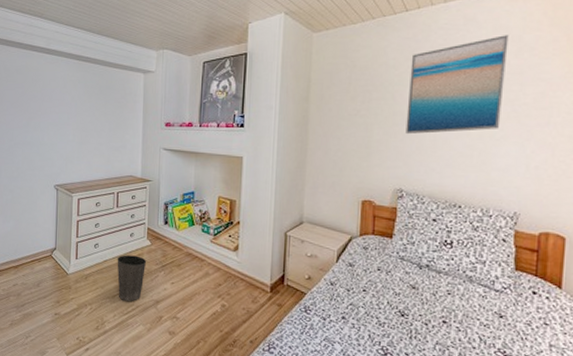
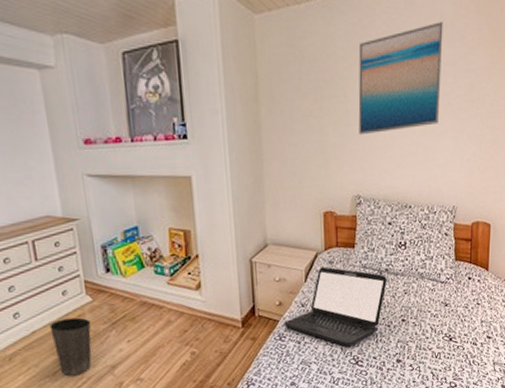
laptop: none [311,251,427,336] -> present [284,266,387,348]

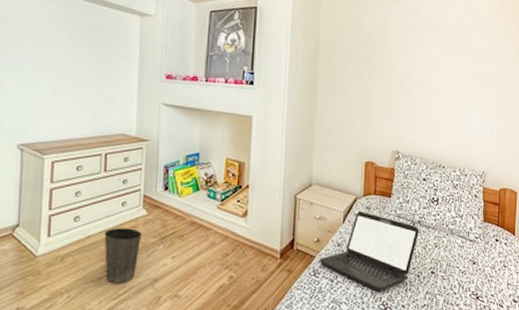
wall art: present [358,22,443,136] -> none [401,18,478,101]

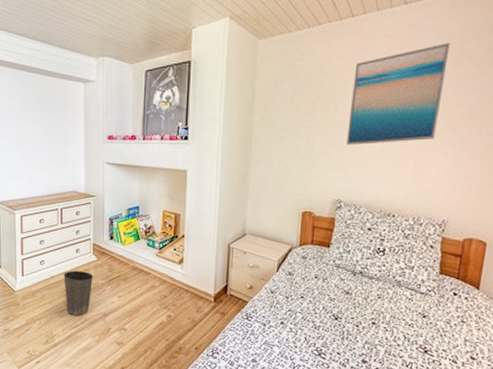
laptop: present [320,211,419,292] -> none [252,260,361,338]
wall art: none [401,18,478,101] -> present [346,43,450,146]

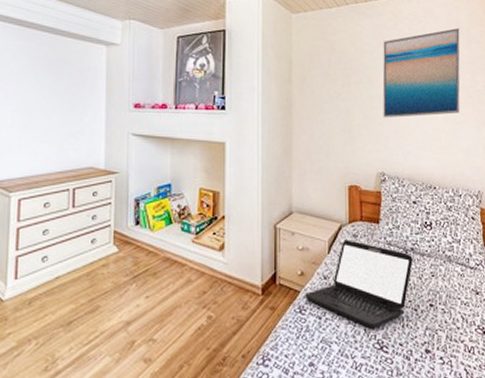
waste basket: present [64,270,94,315] -> none [73,267,114,327]
laptop: none [252,260,361,338] -> present [305,239,413,329]

